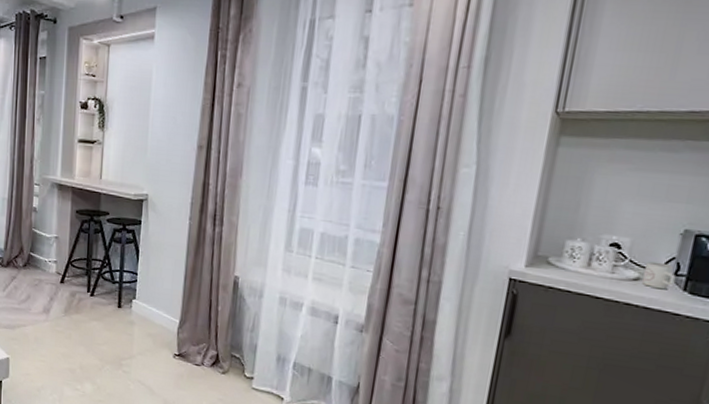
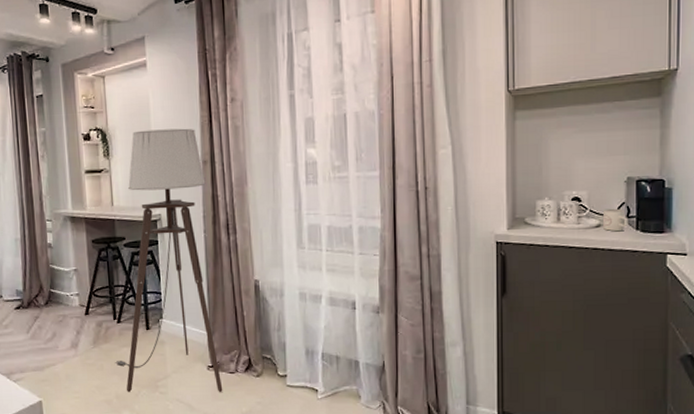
floor lamp: none [82,105,199,383] -> present [114,128,223,393]

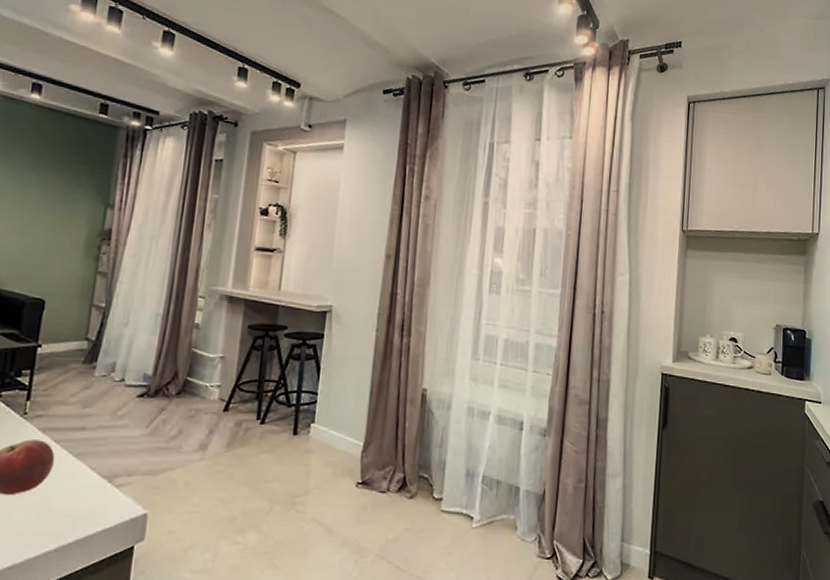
floor lamp: present [114,128,223,393] -> none [248,213,387,515]

